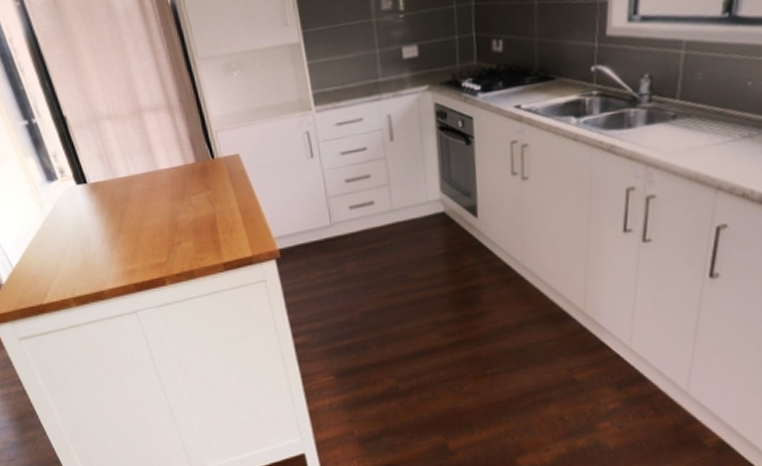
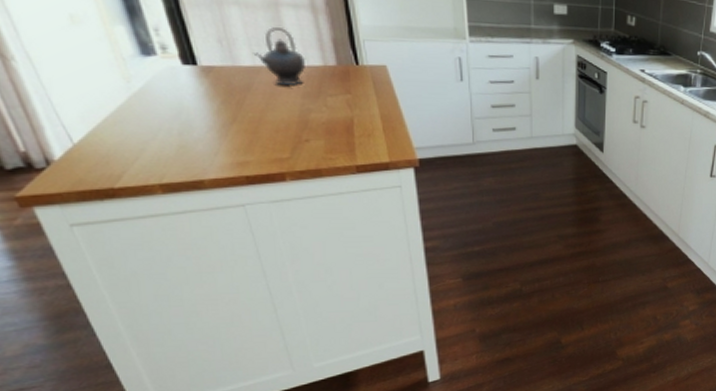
teapot: none [127,133,170,192] -> present [253,27,306,86]

